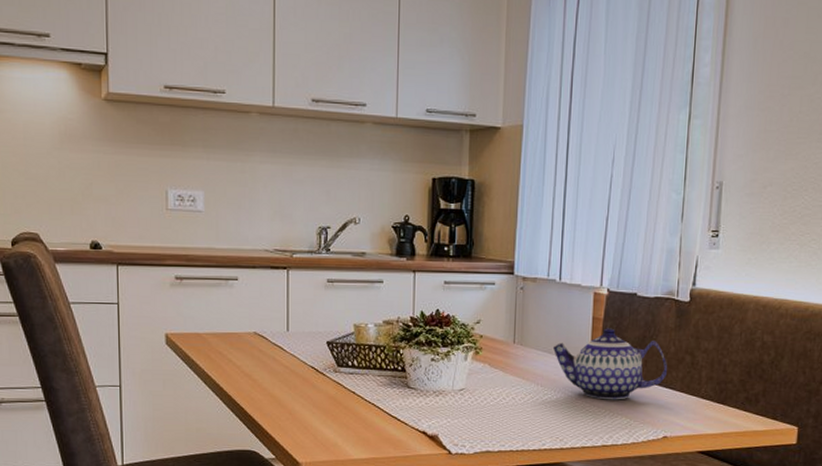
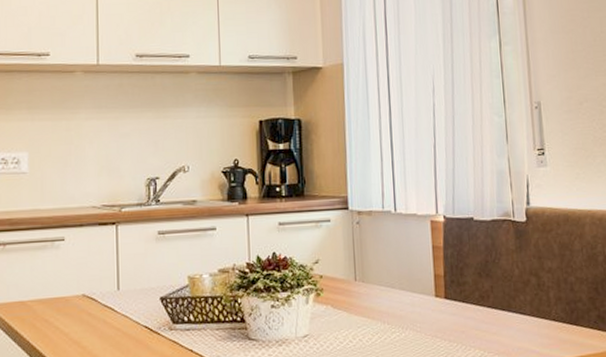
teapot: present [552,328,667,400] -> none [395,255,514,332]

